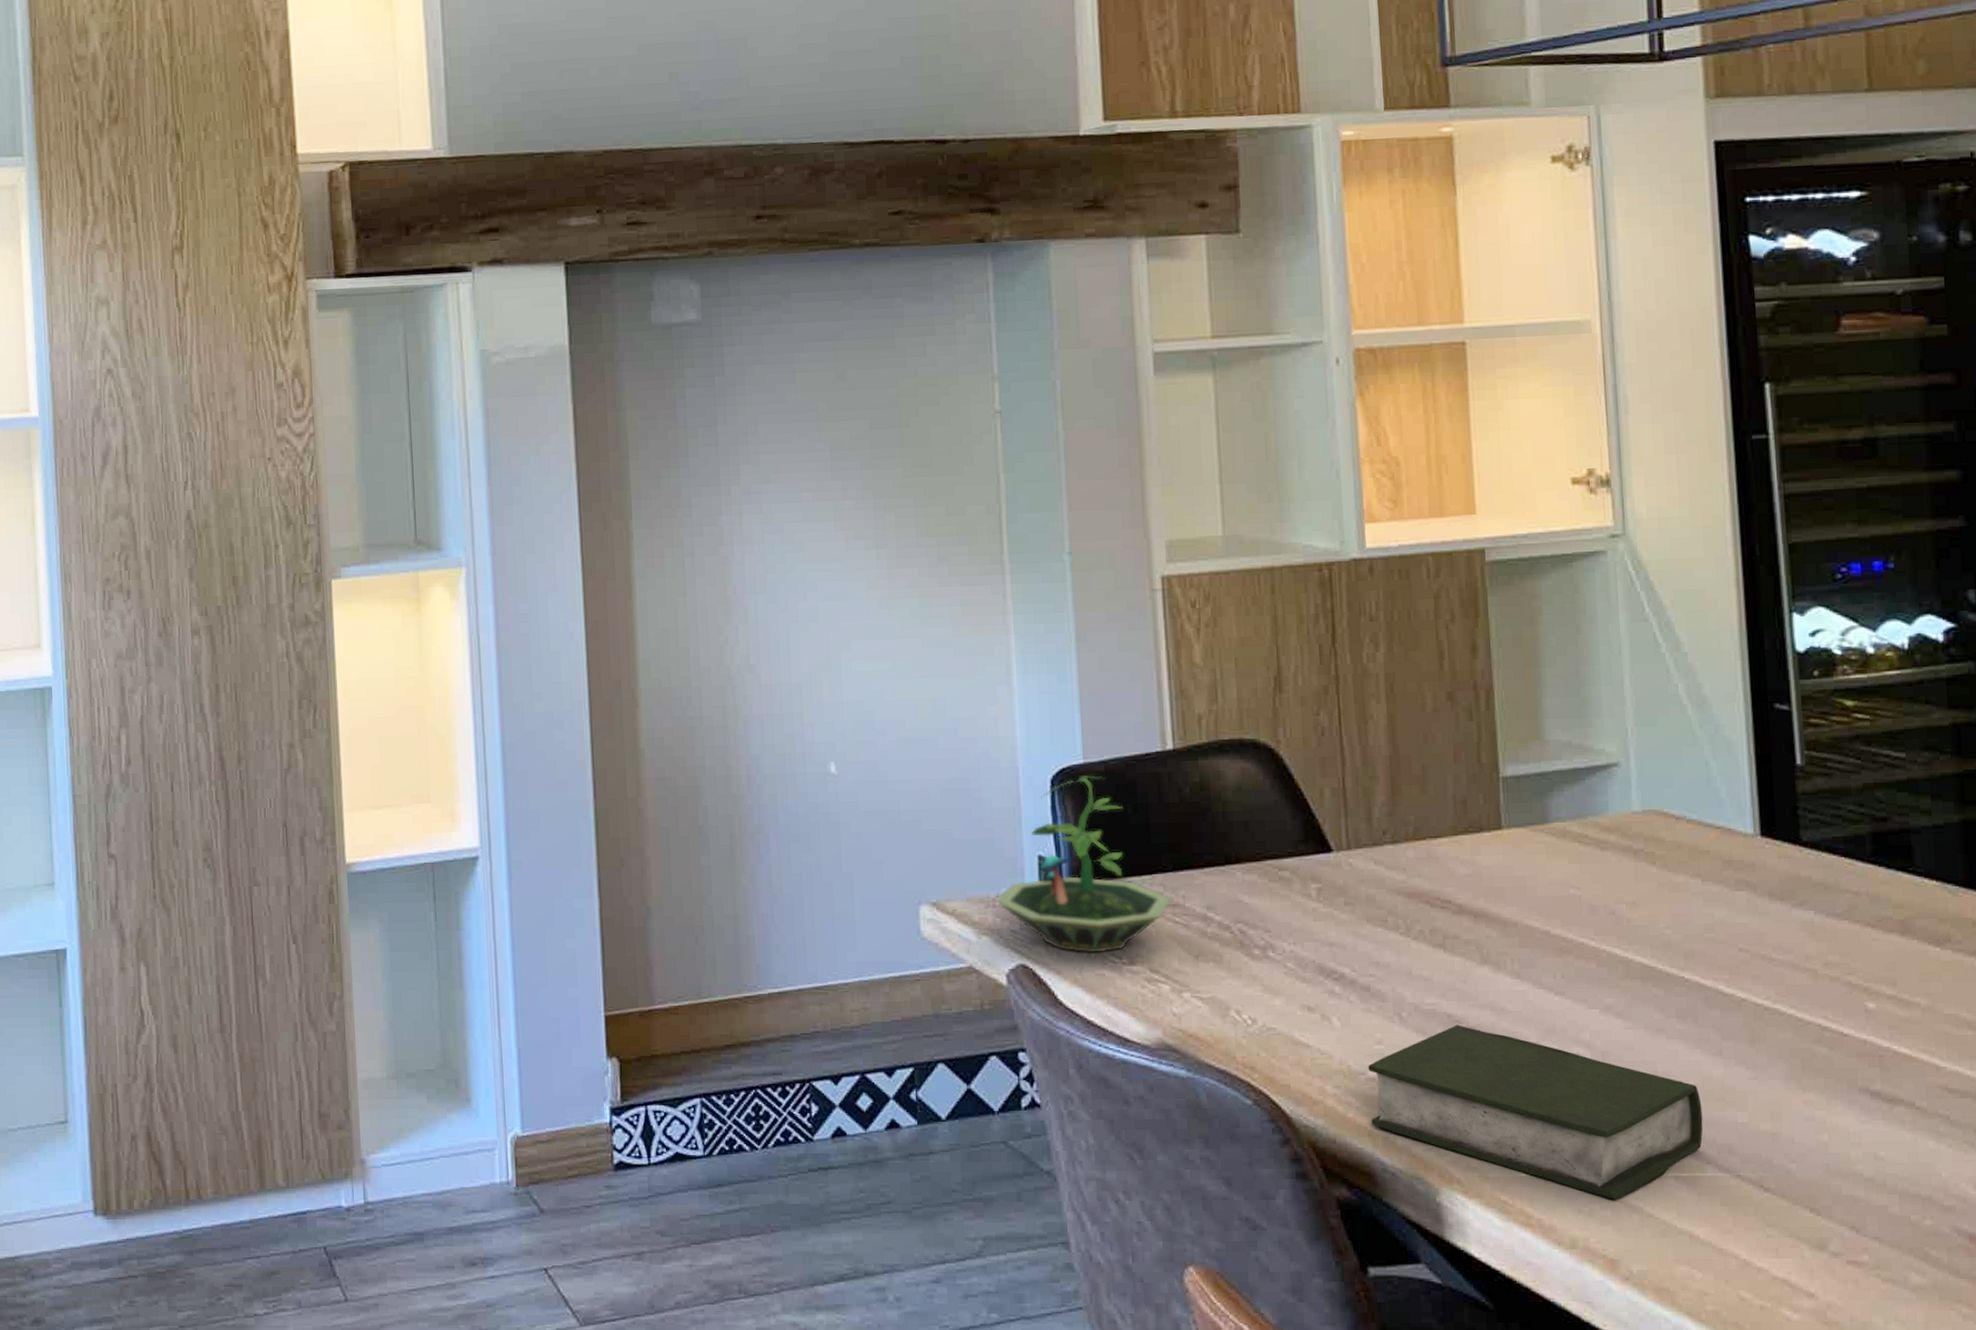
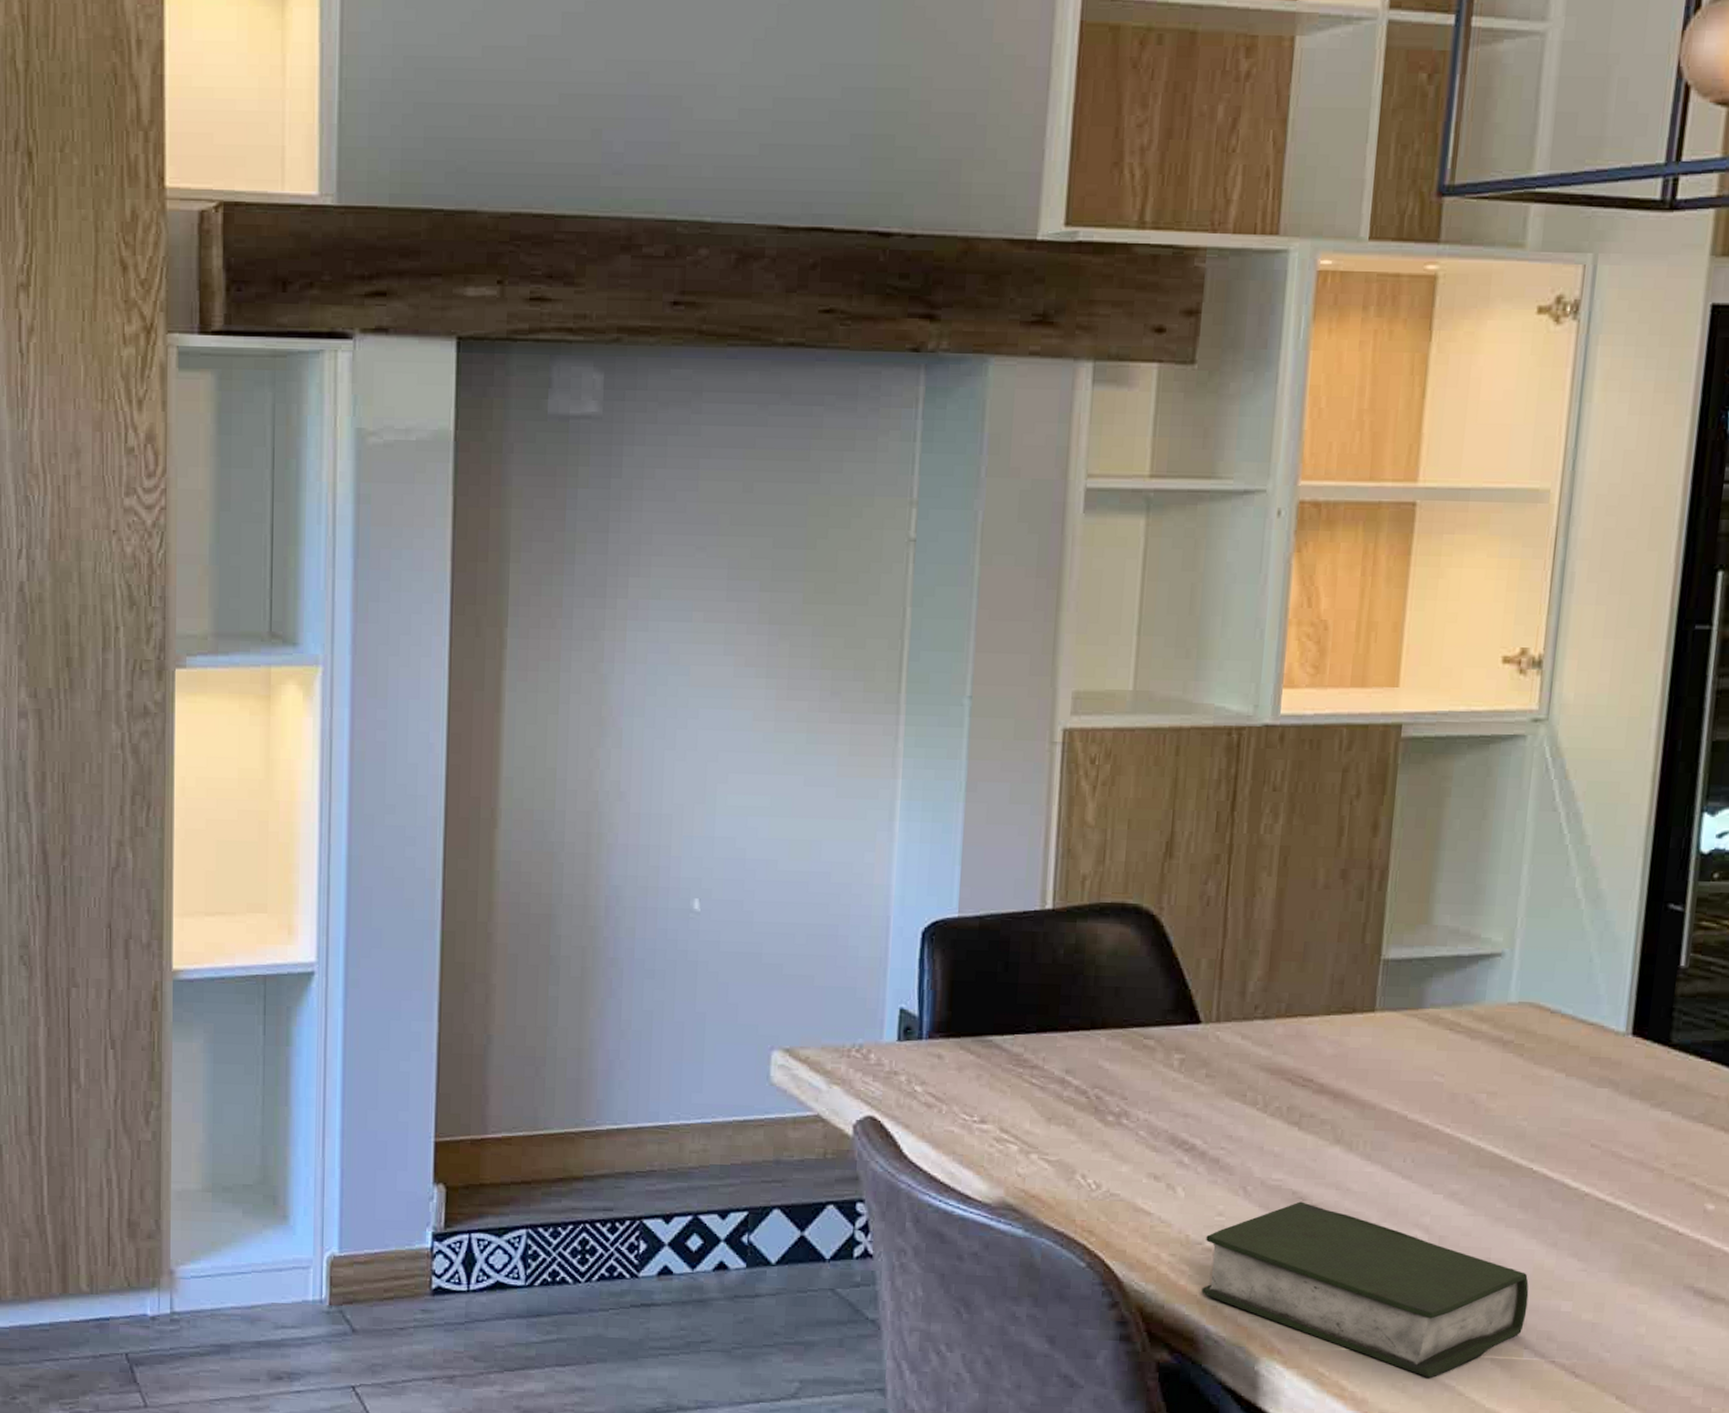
terrarium: present [995,775,1172,953] -> none [850,930,1031,1110]

